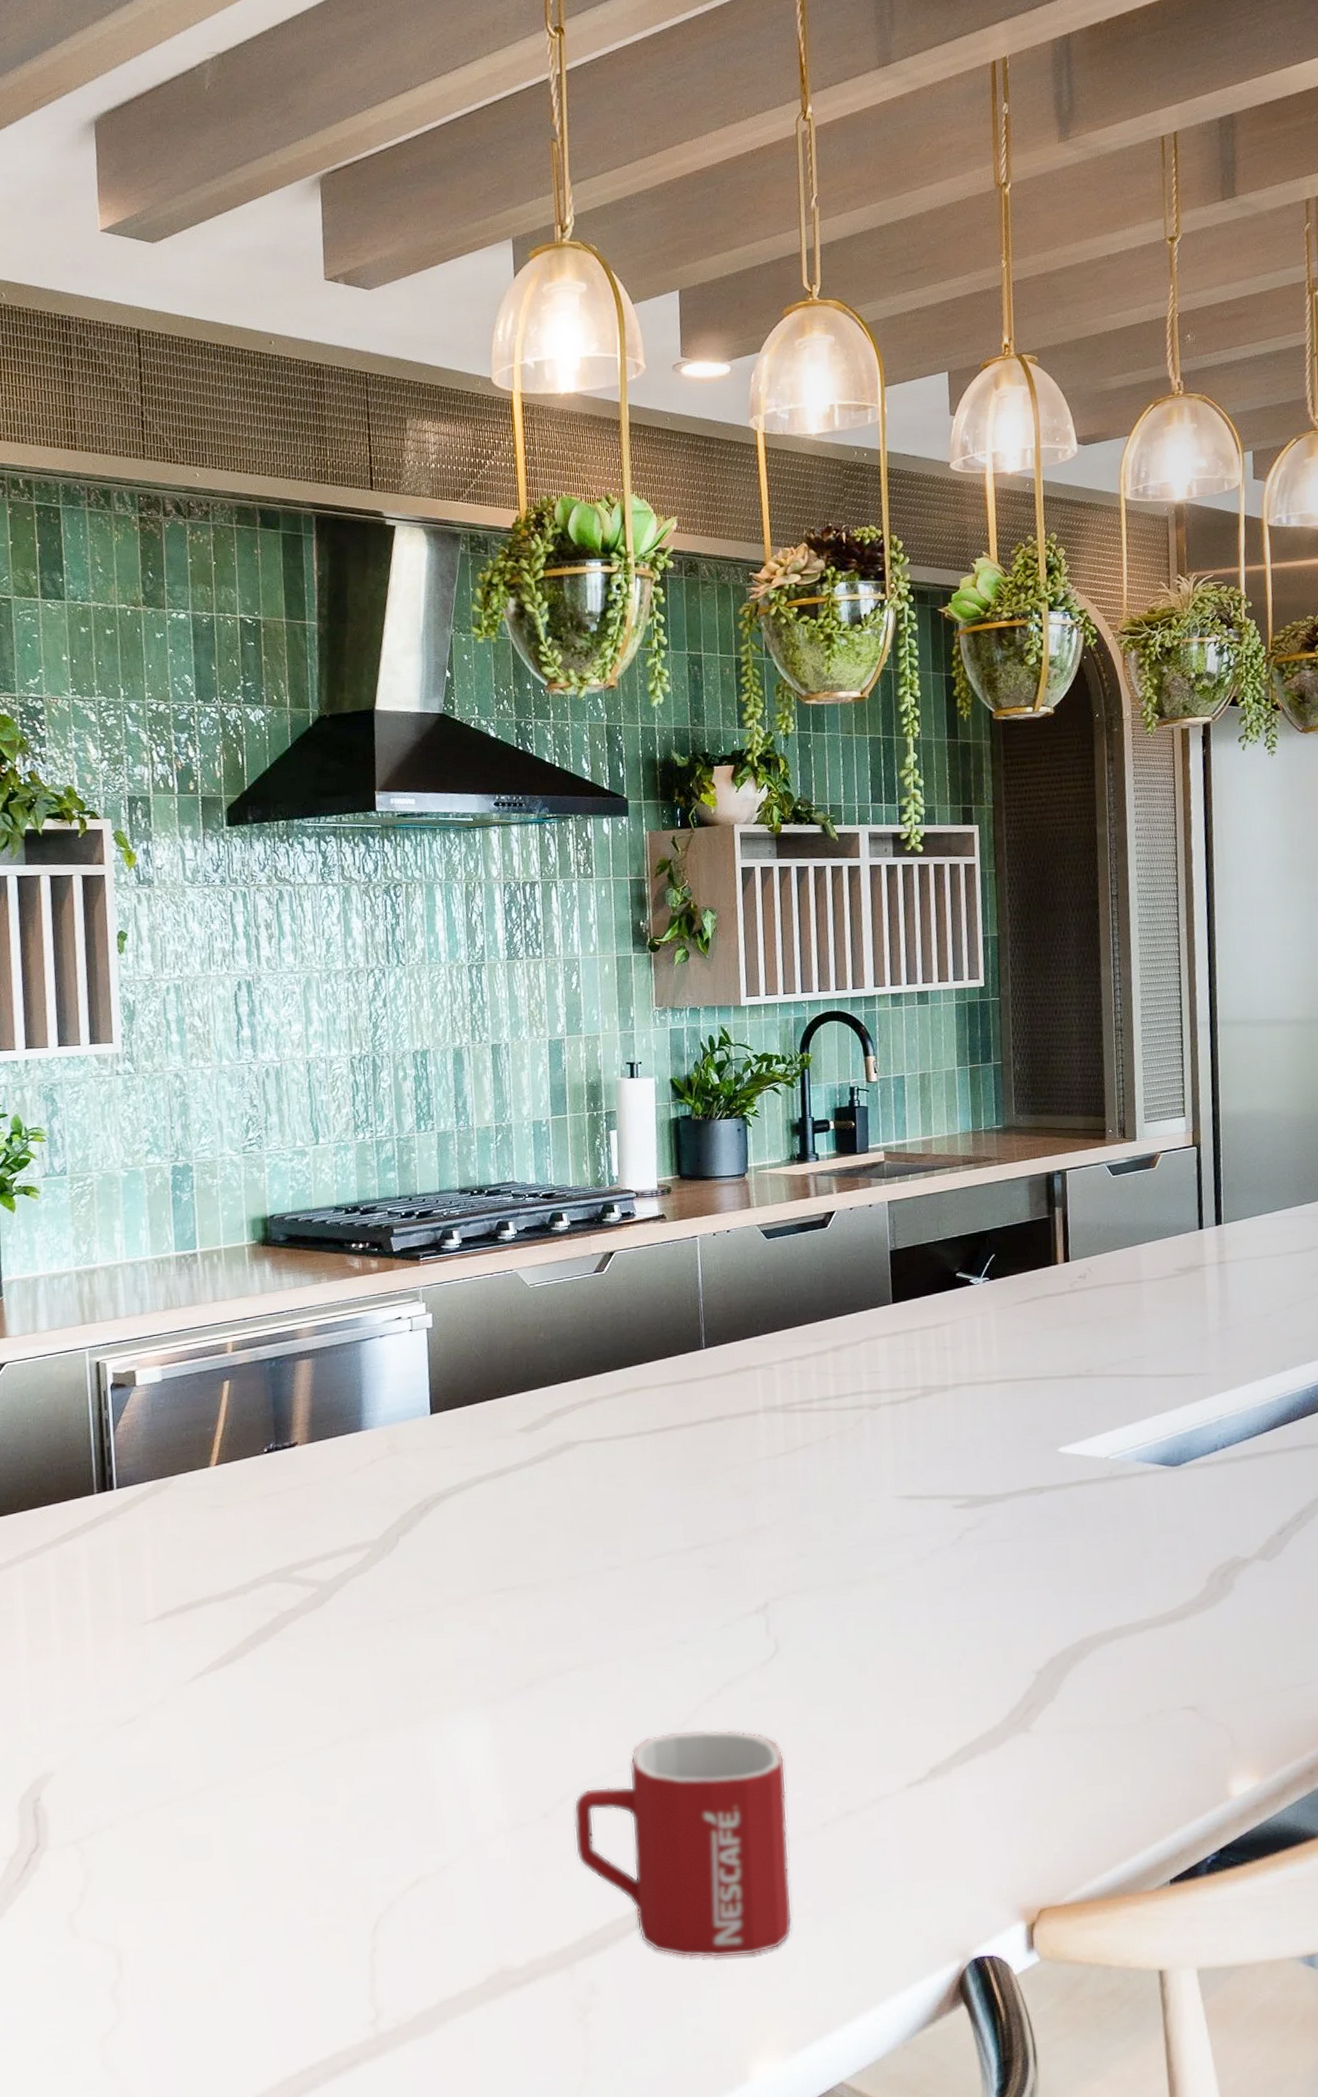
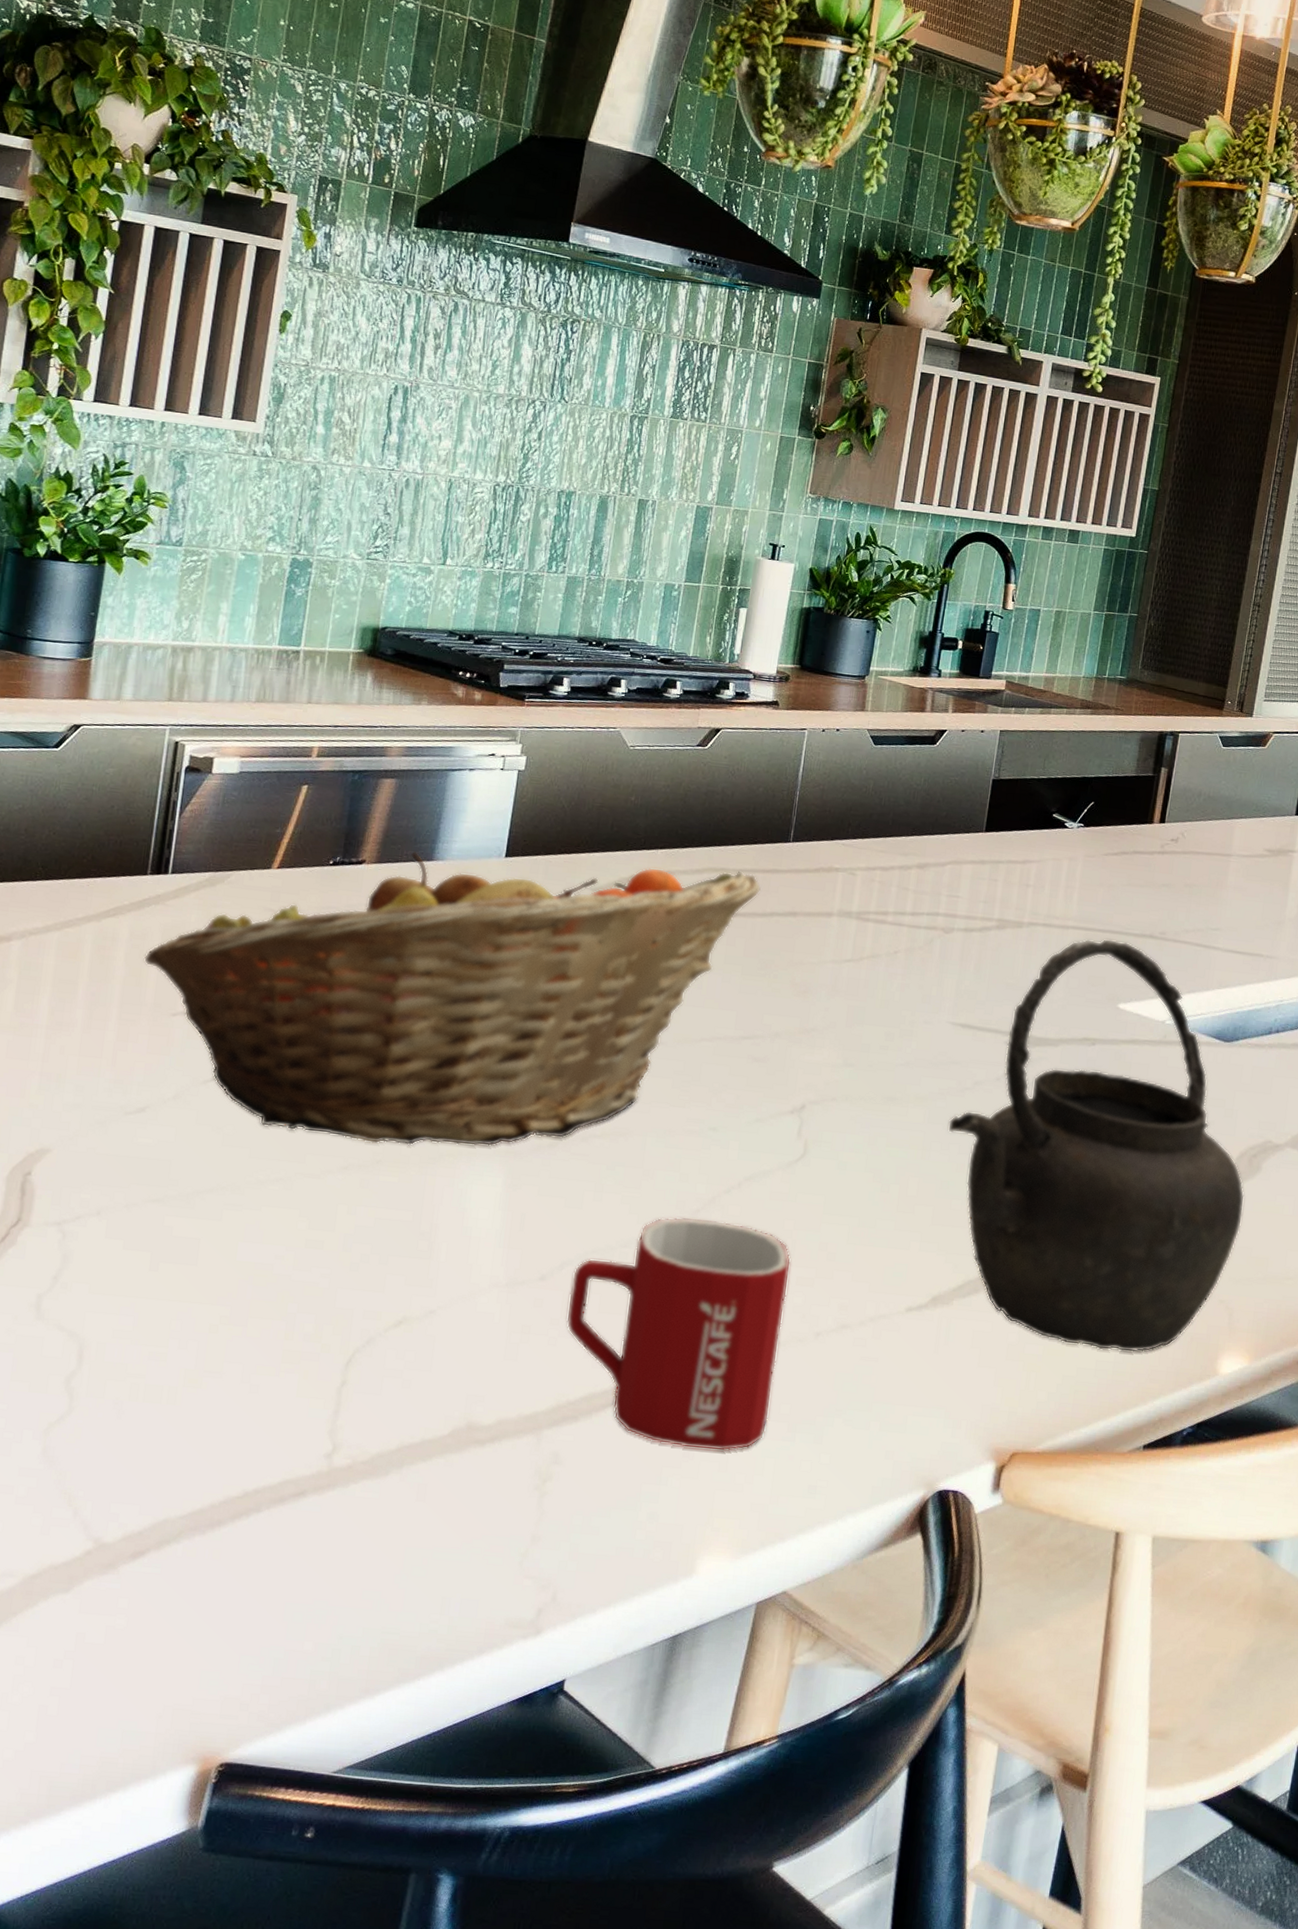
fruit basket: none [107,1386,684,1715] -> present [144,850,762,1146]
kettle: none [912,1385,1225,1793] -> present [947,938,1245,1353]

